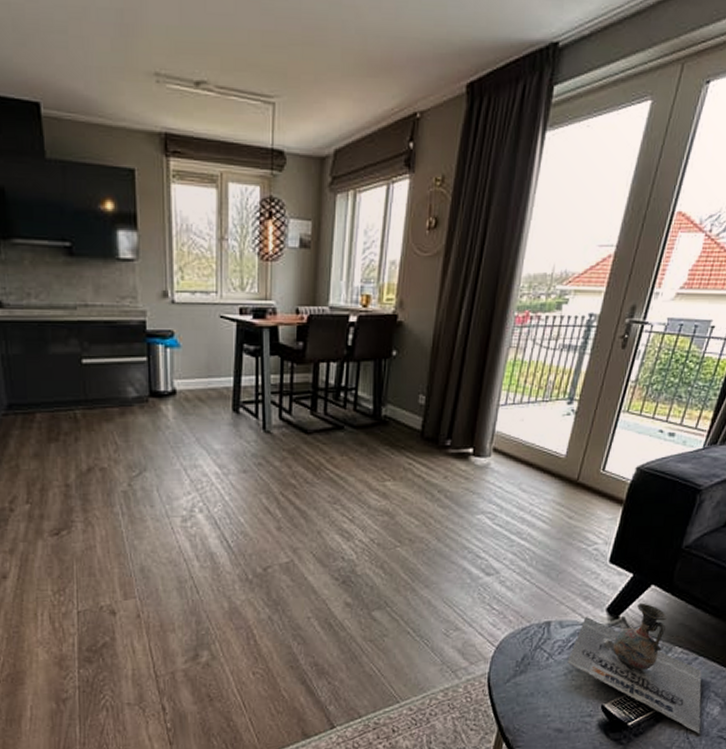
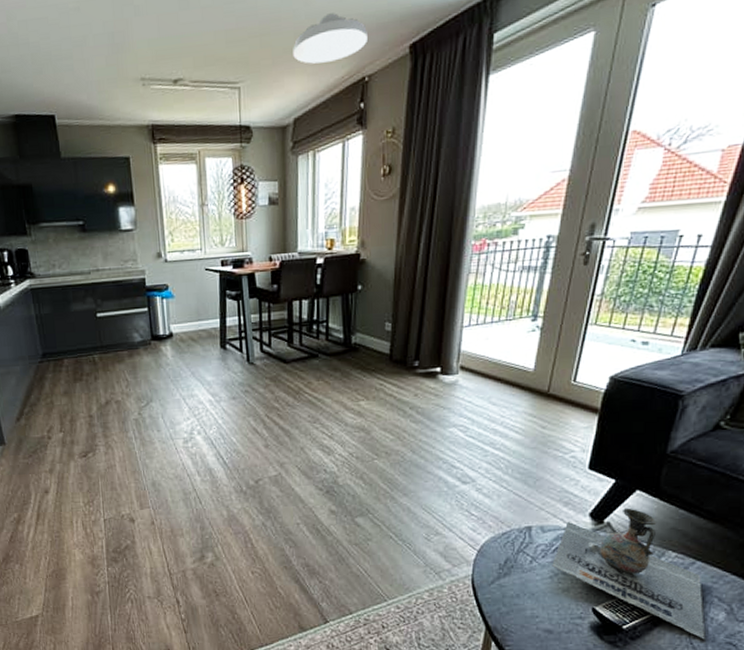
ceiling light: none [339,32,424,89] -> present [293,13,369,64]

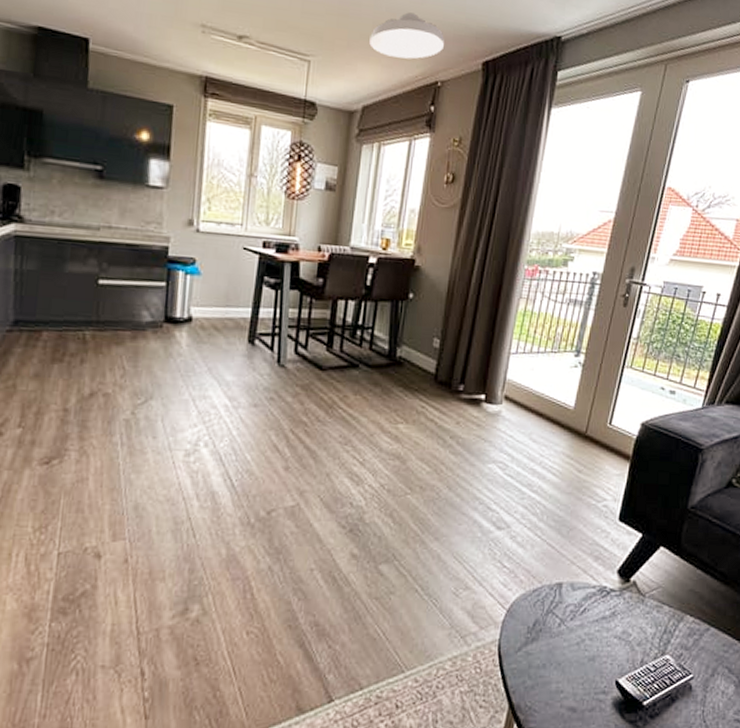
decorative vase: present [552,508,705,640] -> none [579,565,717,717]

